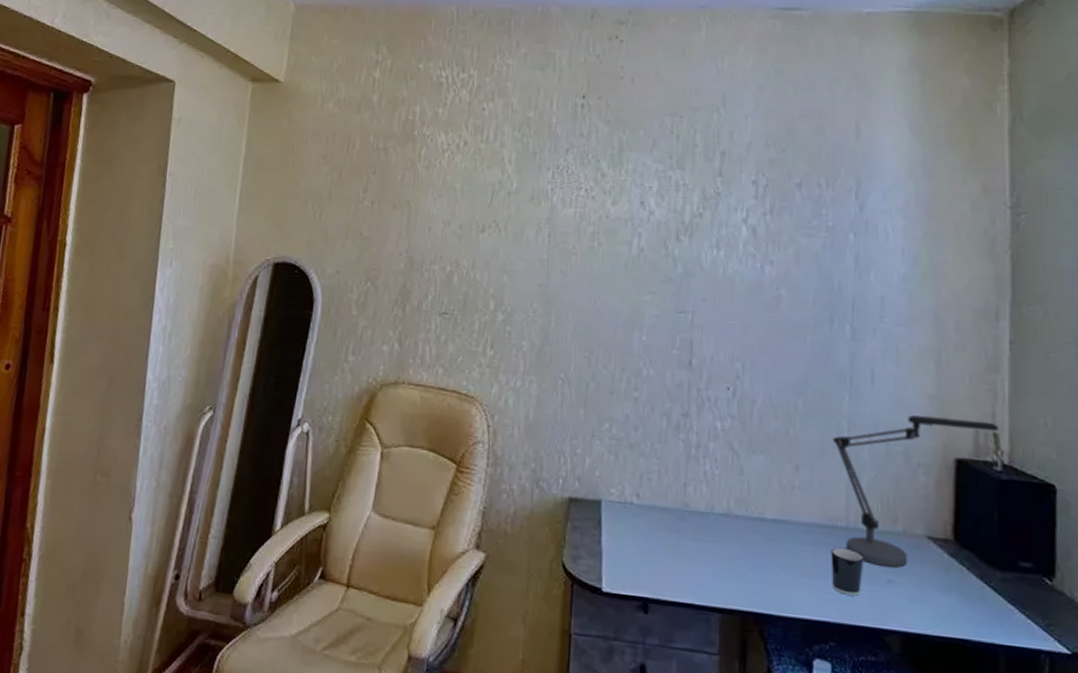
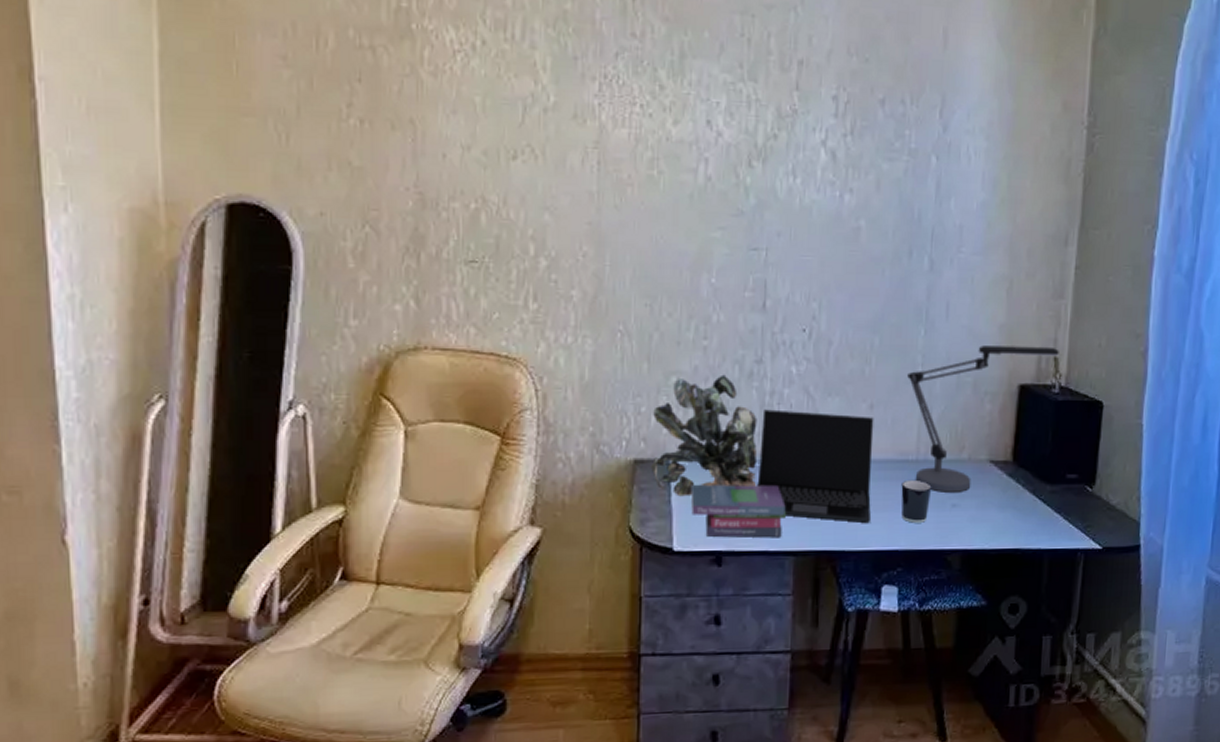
plant: none [583,424,684,539] -> present [650,374,757,497]
books: none [619,527,711,592] -> present [690,484,786,538]
laptop: none [683,461,800,588] -> present [757,409,874,523]

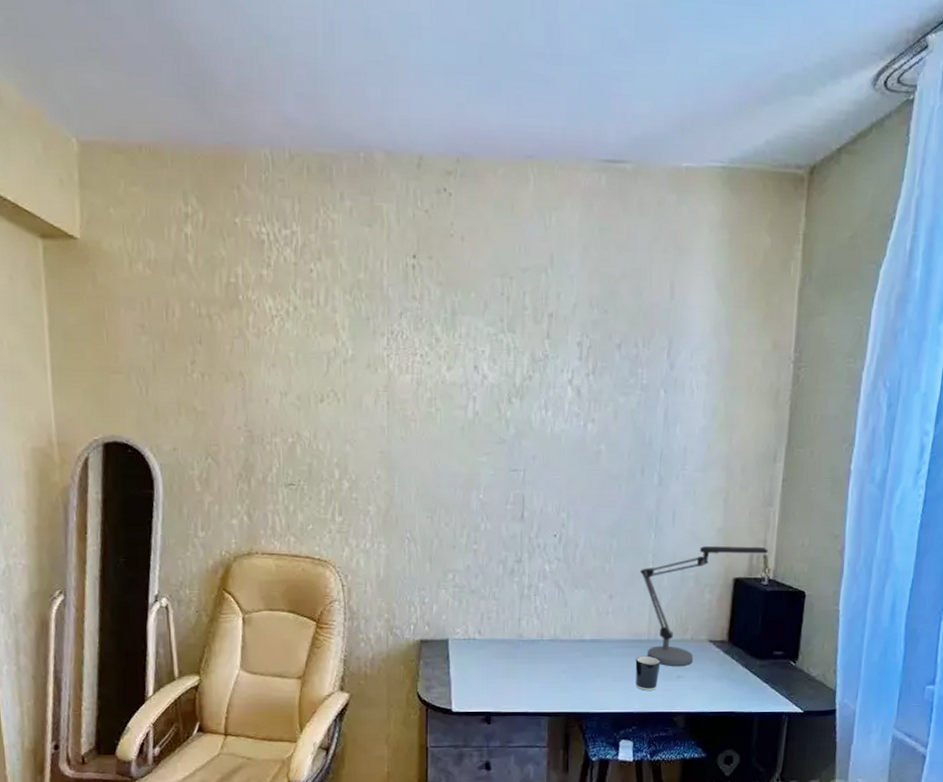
plant: present [650,374,757,497] -> none [433,572,518,669]
books: present [690,484,786,538] -> none [465,659,541,702]
laptop: present [757,409,874,523] -> none [518,599,613,690]

